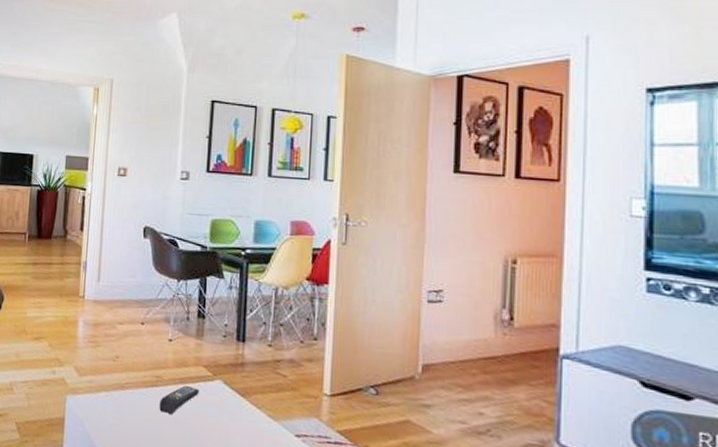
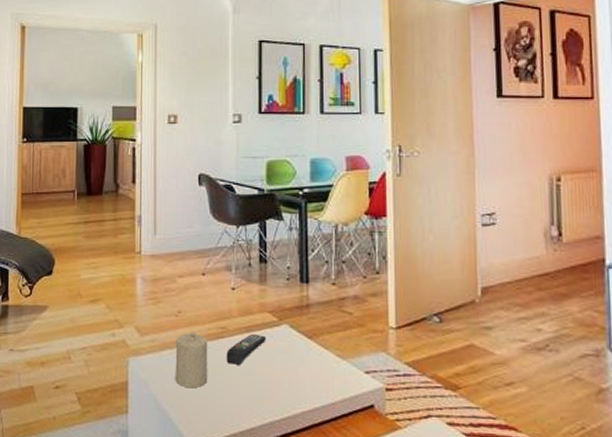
candle: none [109,377,143,432] -> present [175,332,208,389]

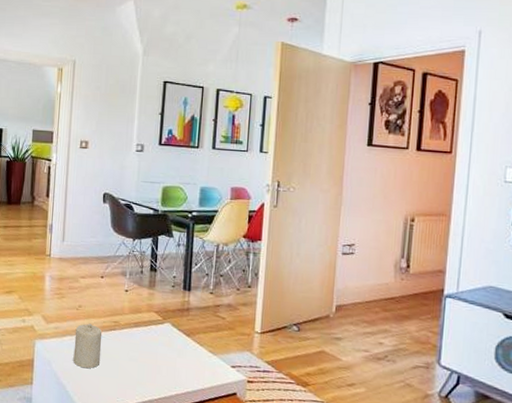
remote control: present [226,334,266,365] -> none [117,329,151,353]

